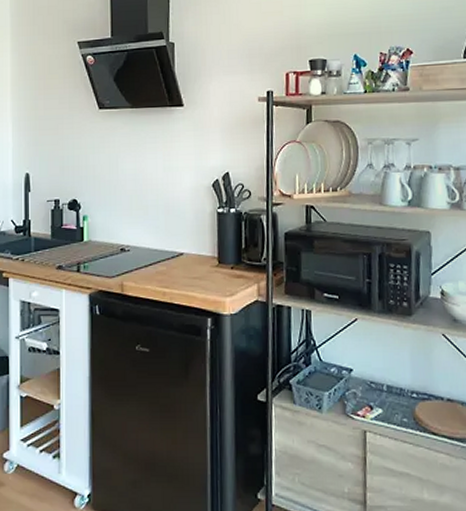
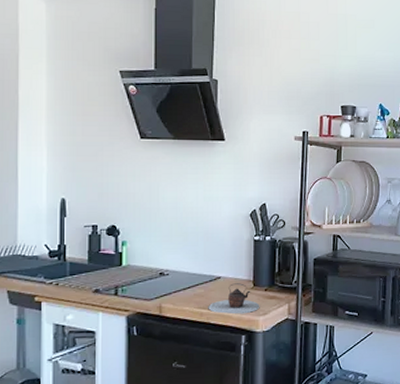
teapot: none [171,260,226,295] -> present [208,283,260,315]

